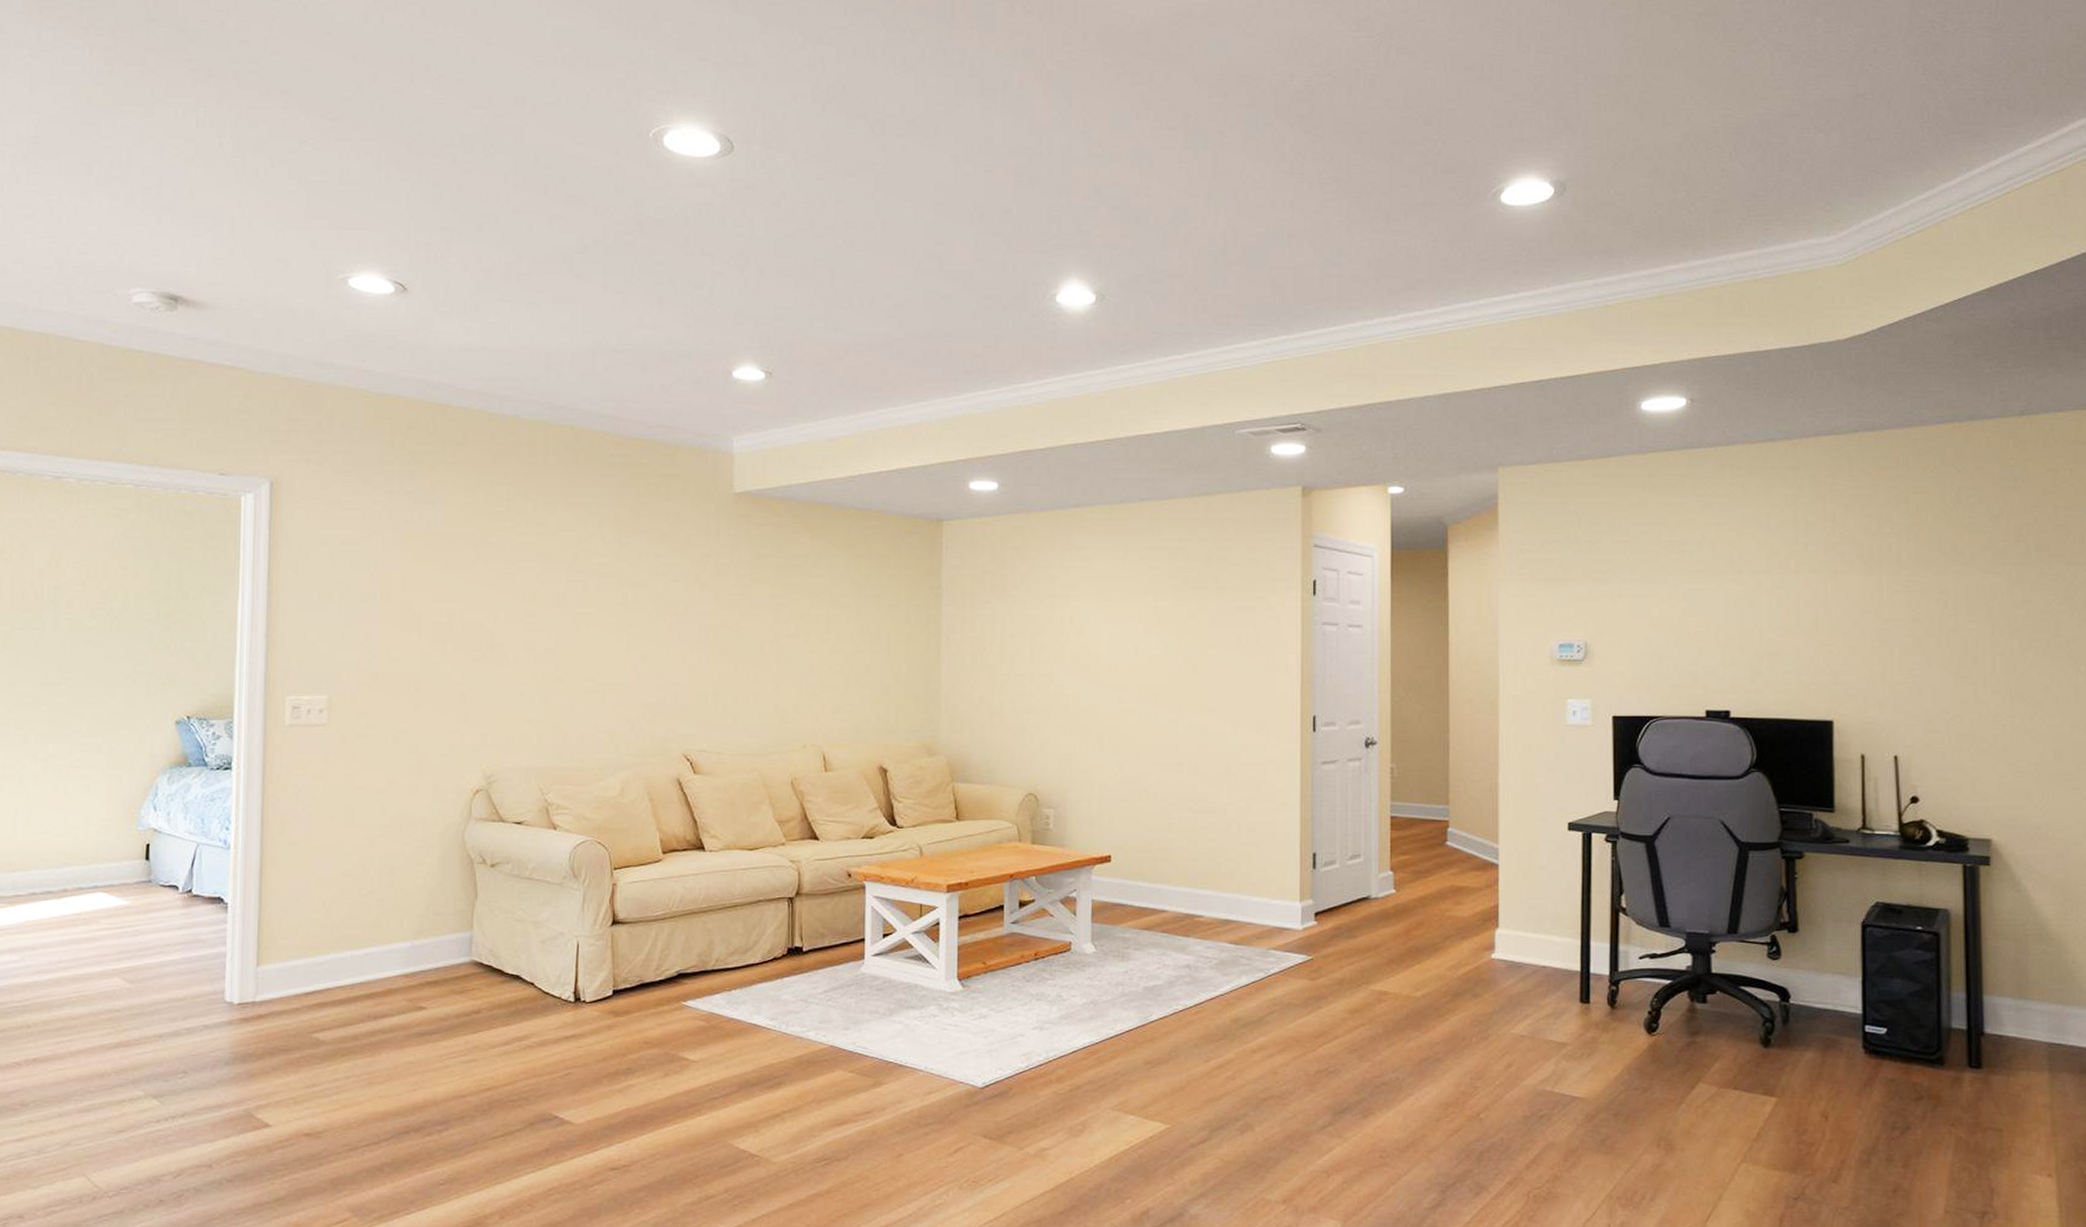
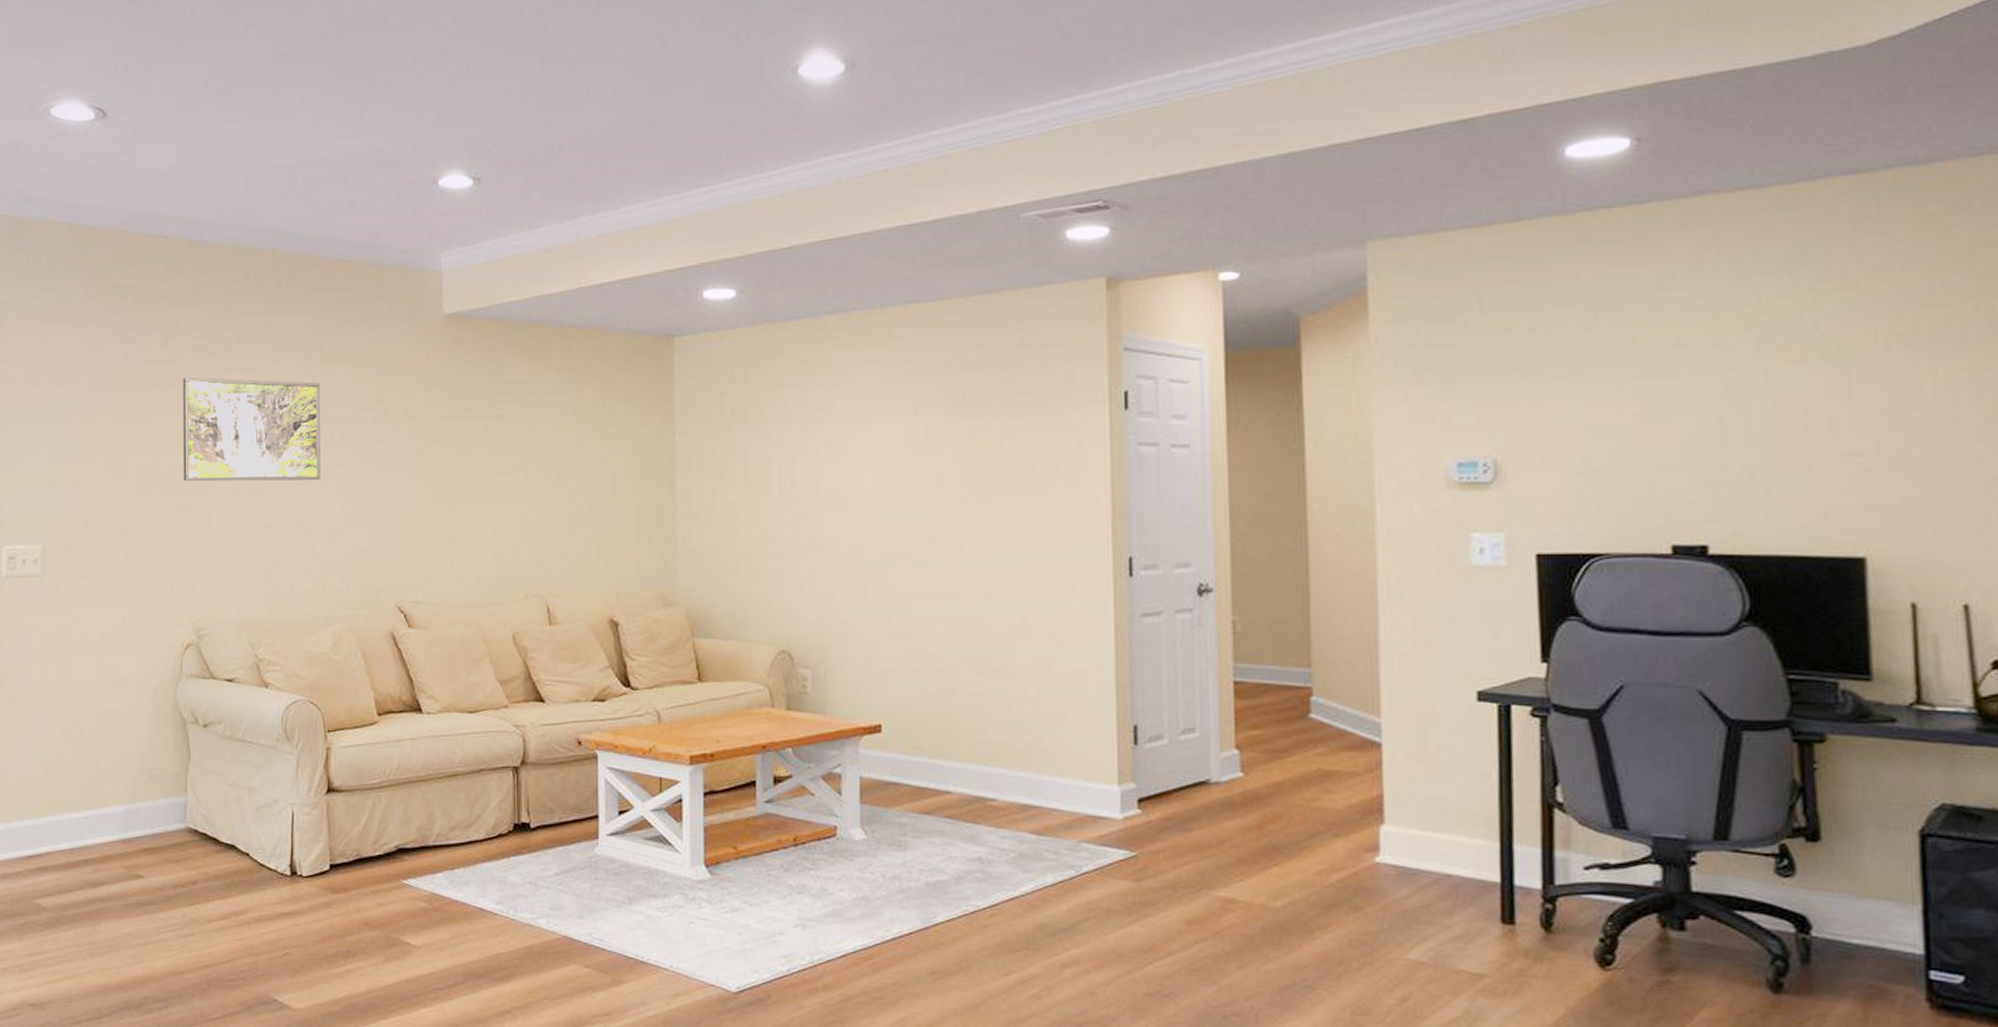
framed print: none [477,540,615,639] -> present [183,377,321,482]

